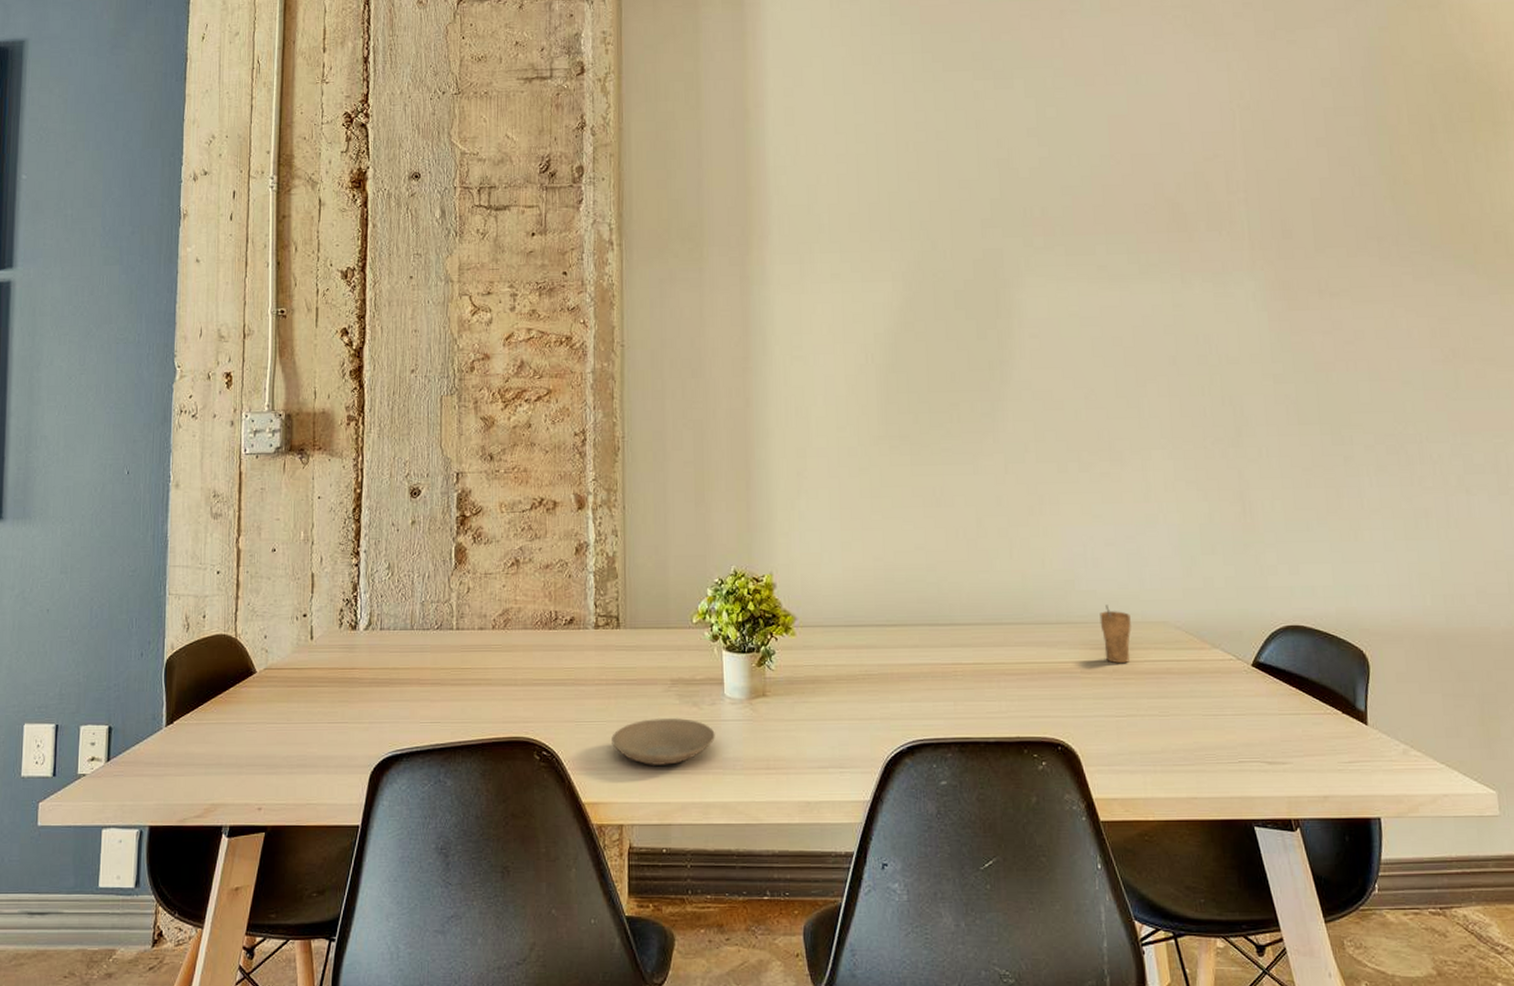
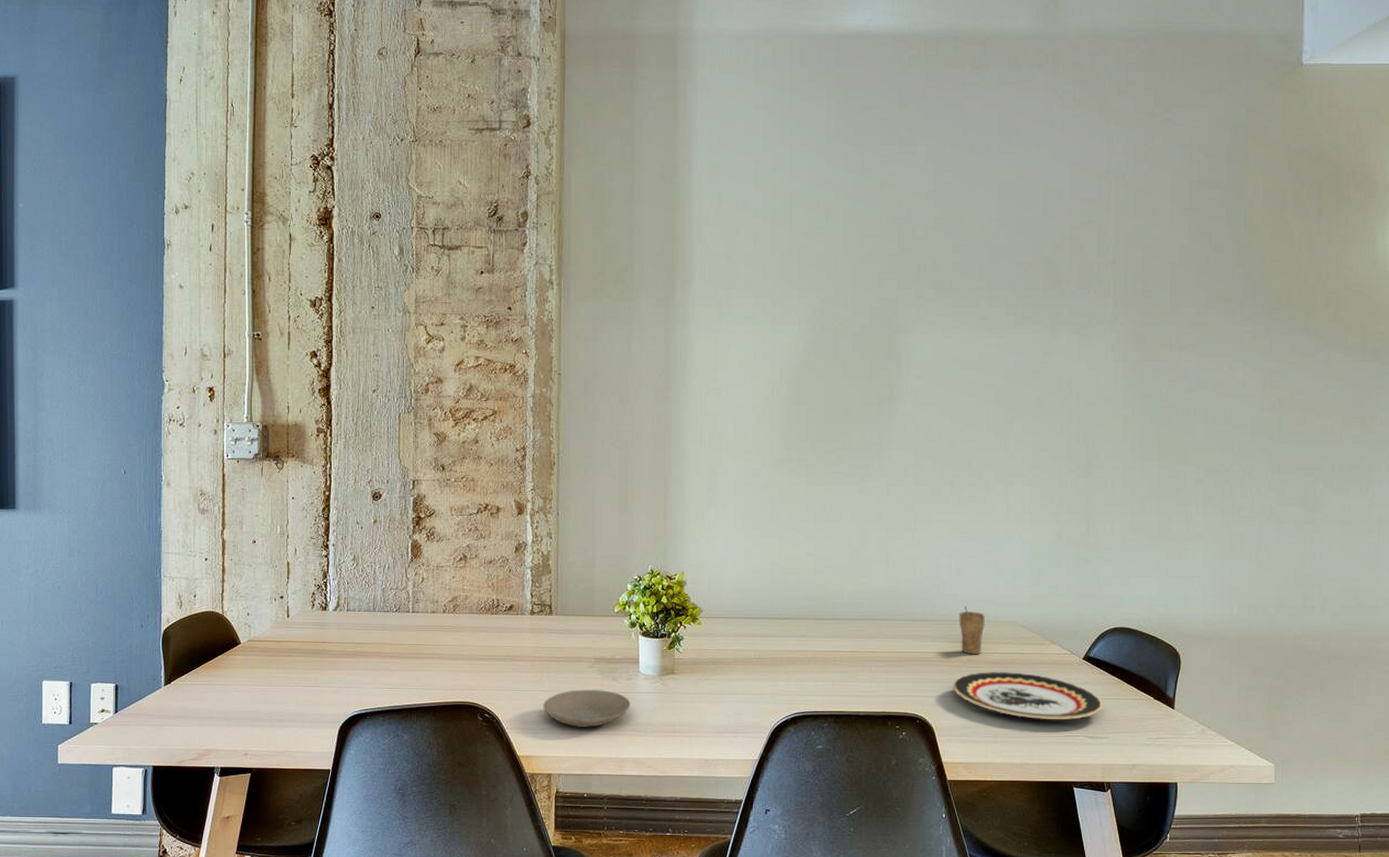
plate: none [1098,683,1281,742] -> present [953,671,1103,719]

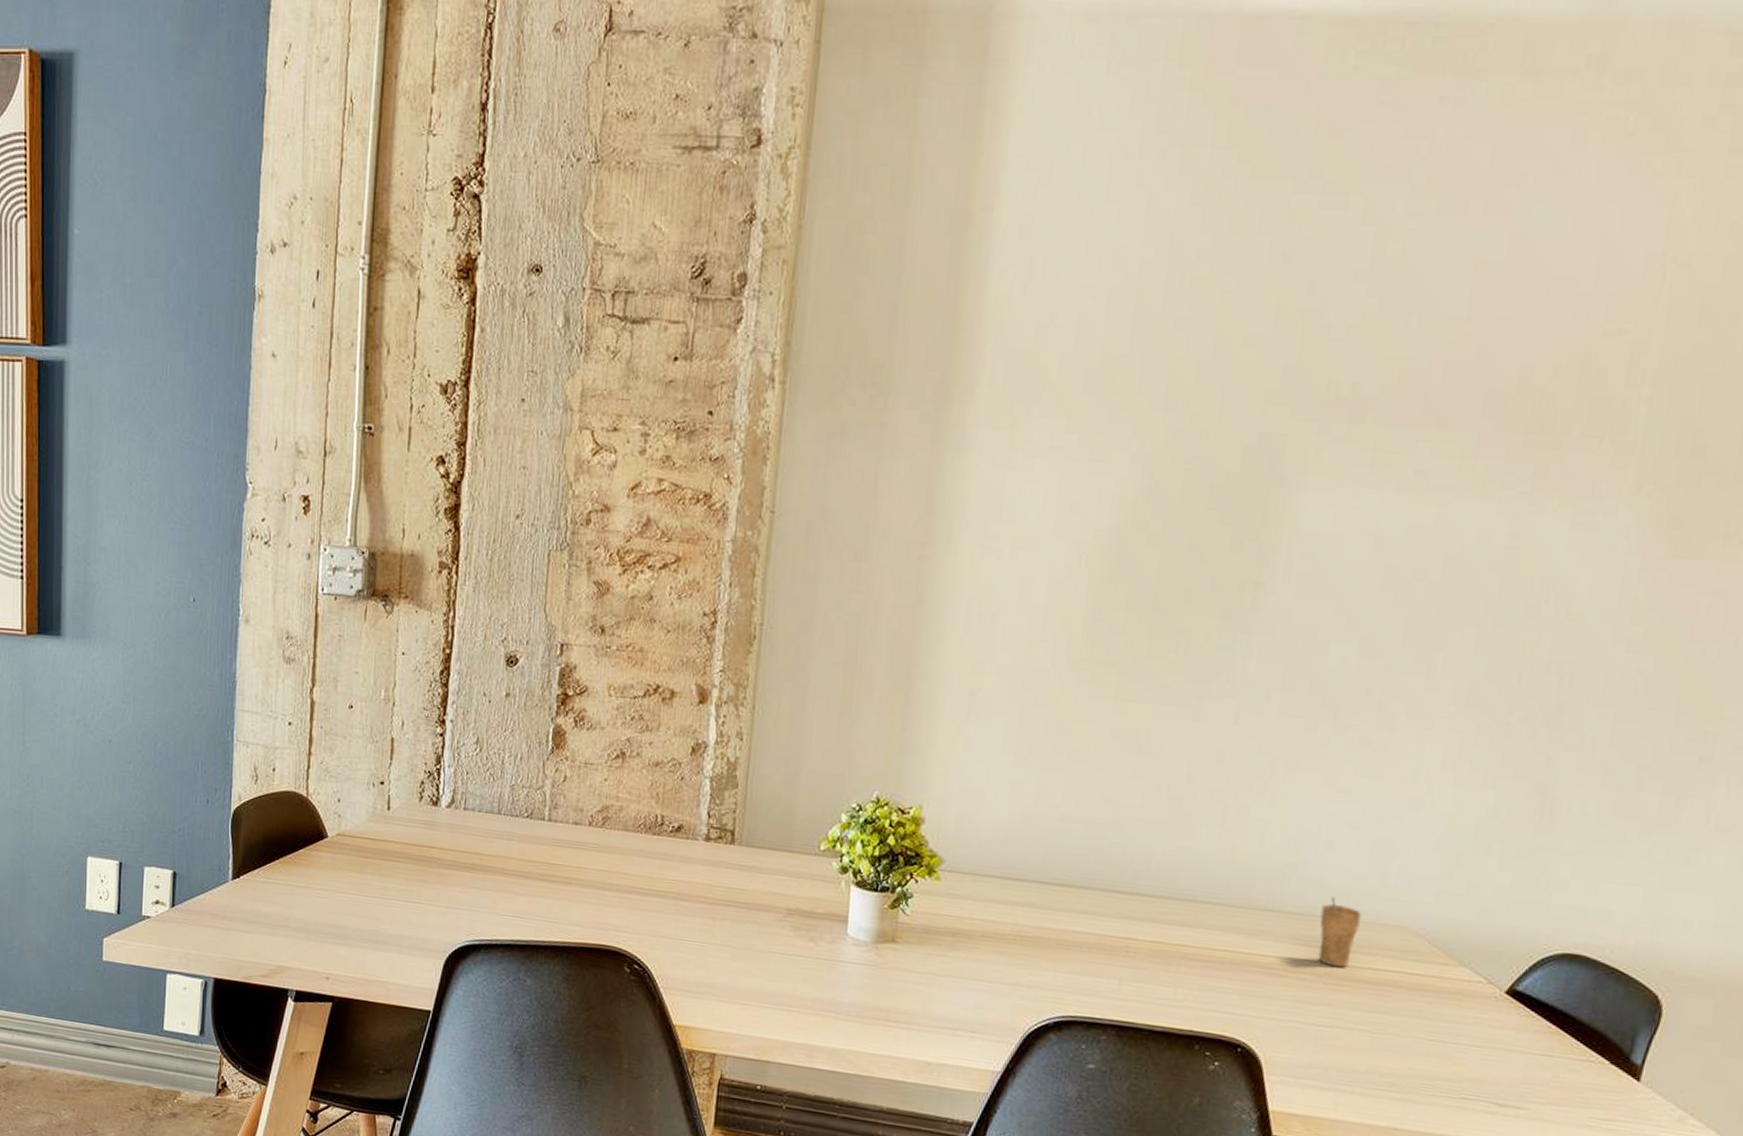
plate: present [543,690,630,727] -> none [712,947,831,1000]
plate: present [953,671,1103,719] -> none [1298,993,1527,1077]

